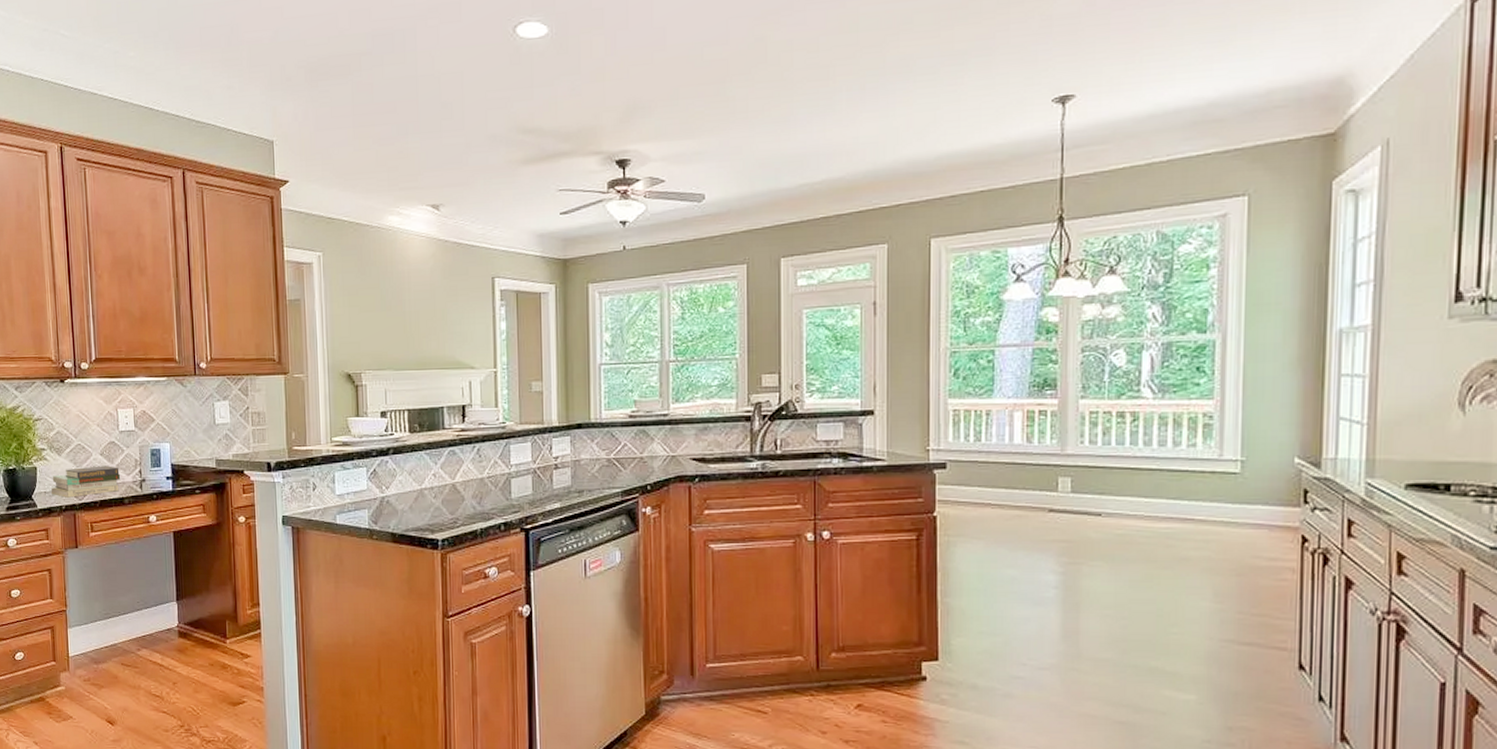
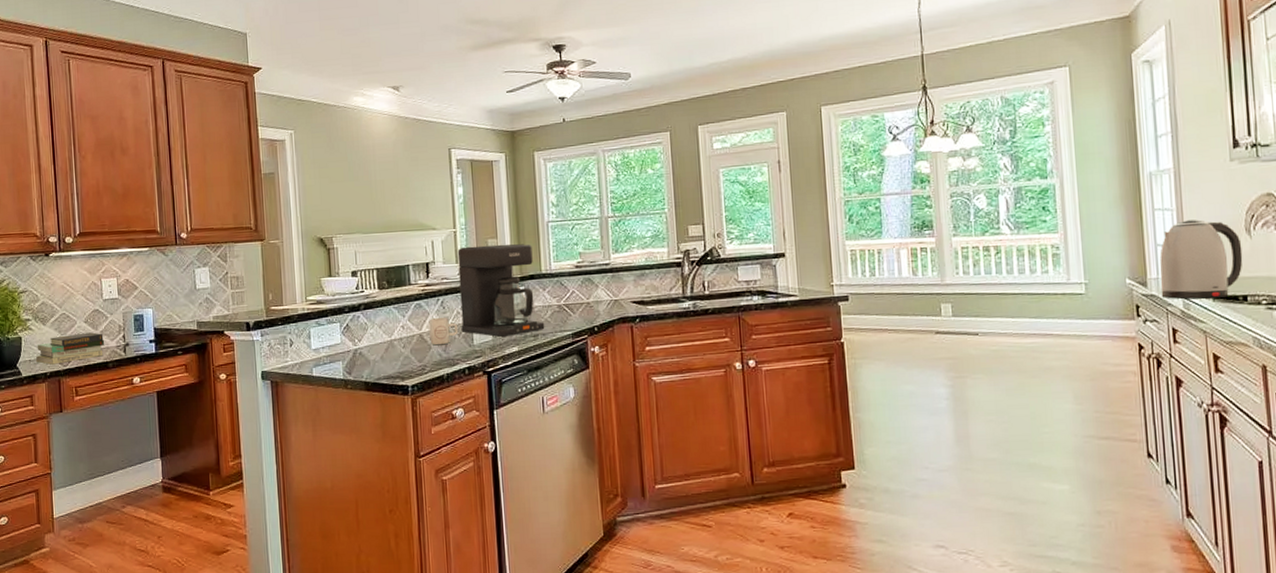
mug: none [463,467,495,497] -> present [429,318,459,346]
coffee maker: none [497,387,591,492] -> present [457,244,545,338]
kettle: none [1338,389,1452,486] -> present [1159,219,1243,300]

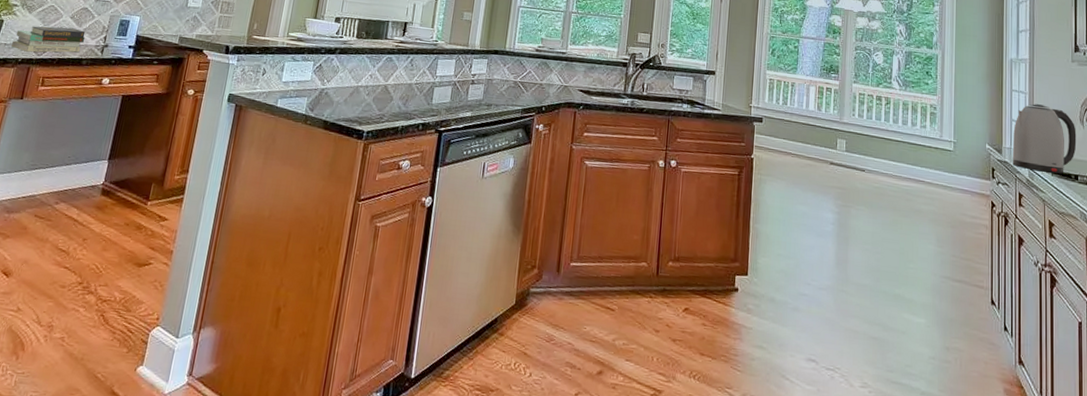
mug: present [429,318,459,346] -> none [393,73,422,99]
coffee maker: present [457,244,545,338] -> none [423,14,502,102]

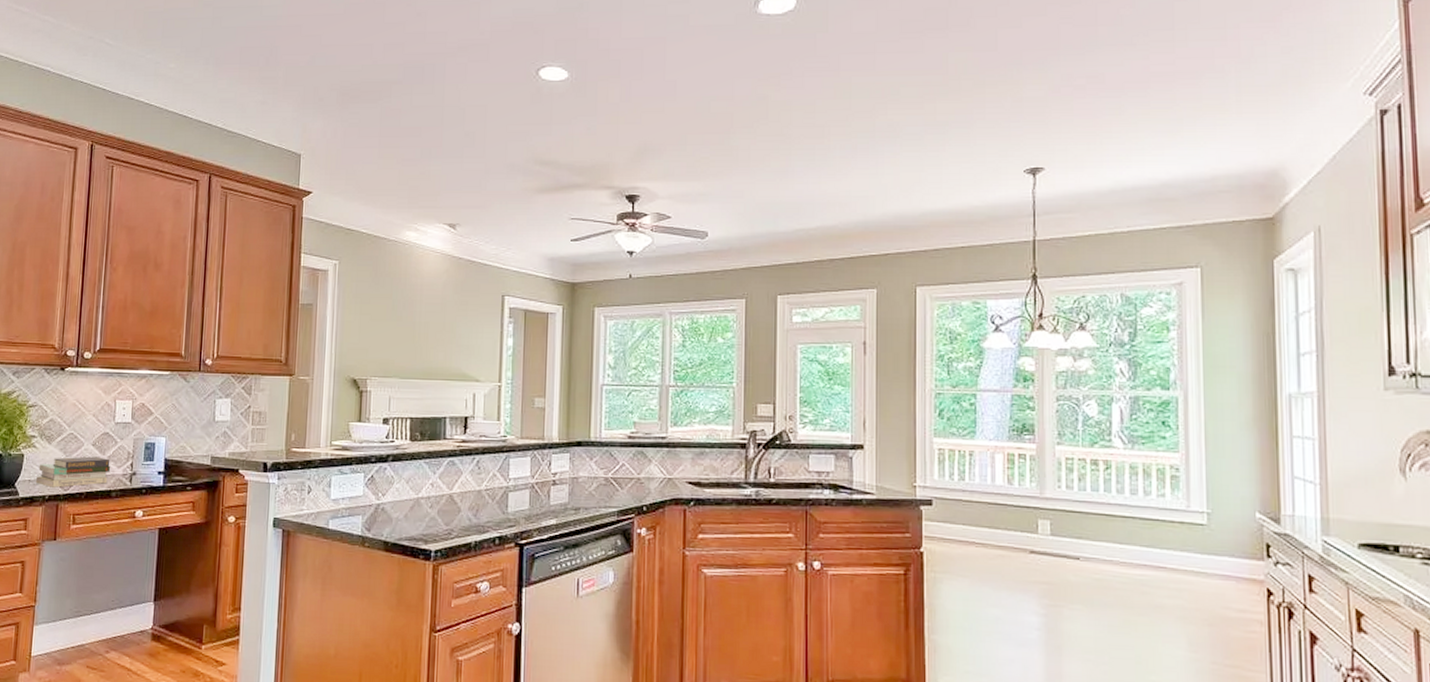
kettle: present [1012,104,1077,174] -> none [1296,452,1396,546]

